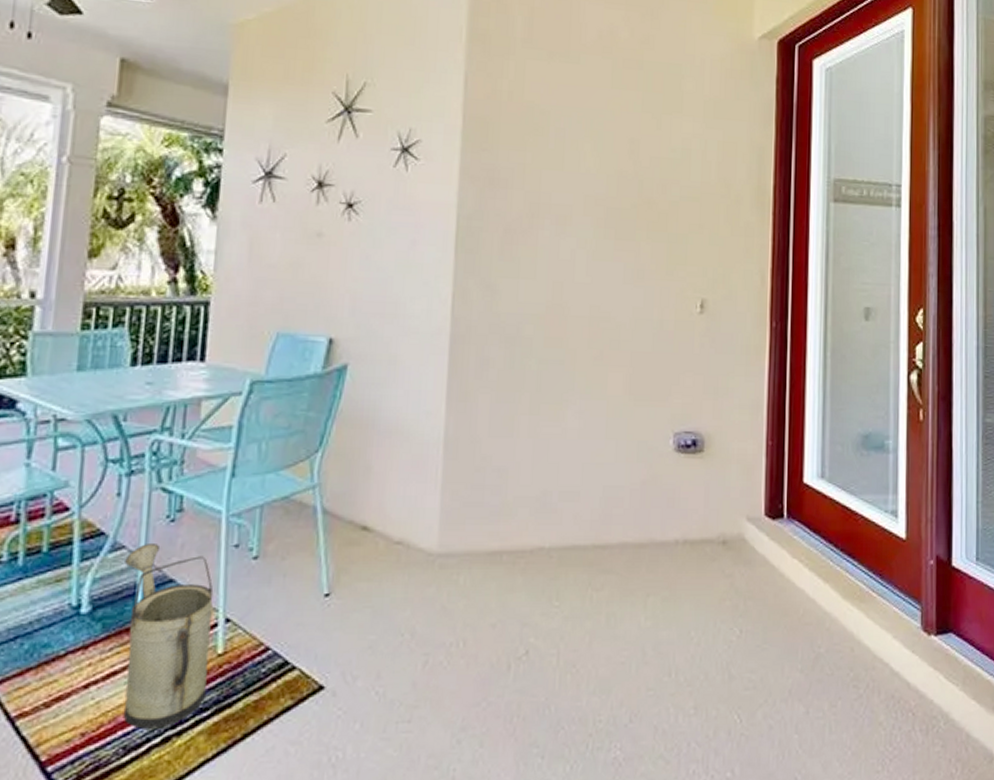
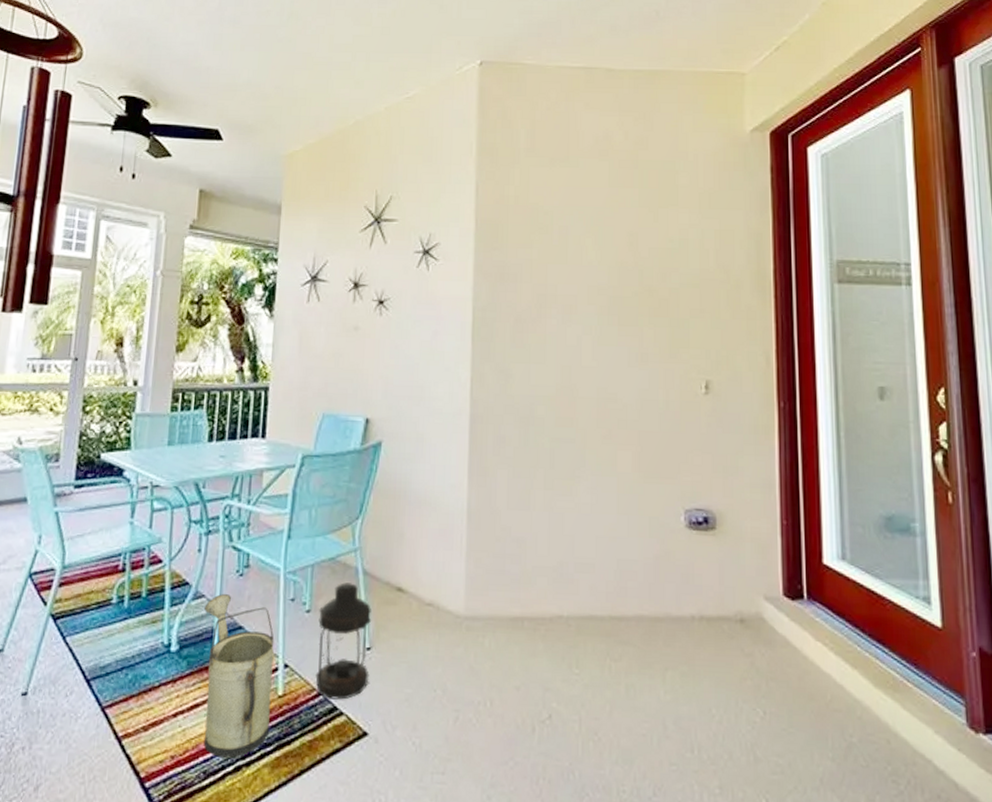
lantern: none [263,524,331,653] -> present [315,582,371,700]

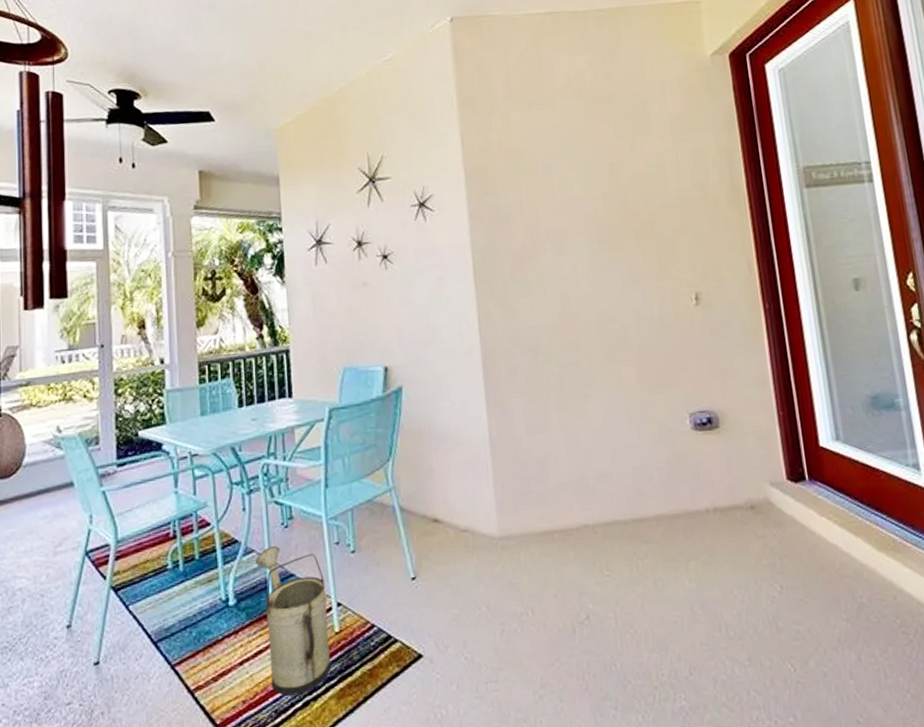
lantern: present [315,582,371,700] -> none [363,520,418,629]

